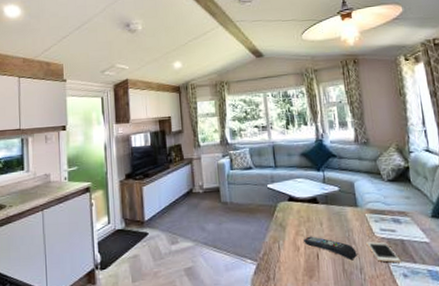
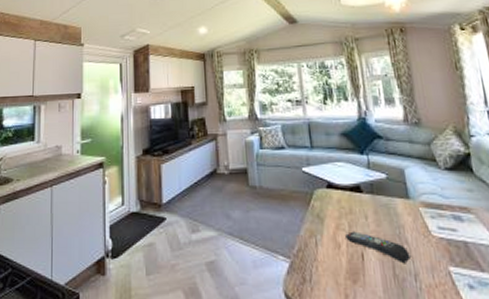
cell phone: present [366,242,401,263] -> none [421,242,465,269]

